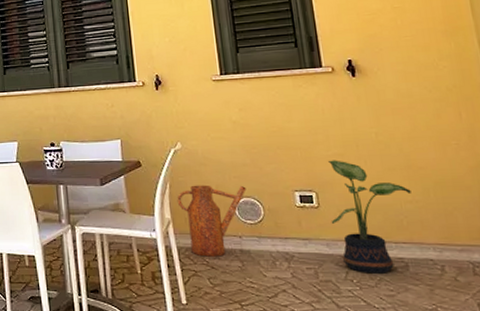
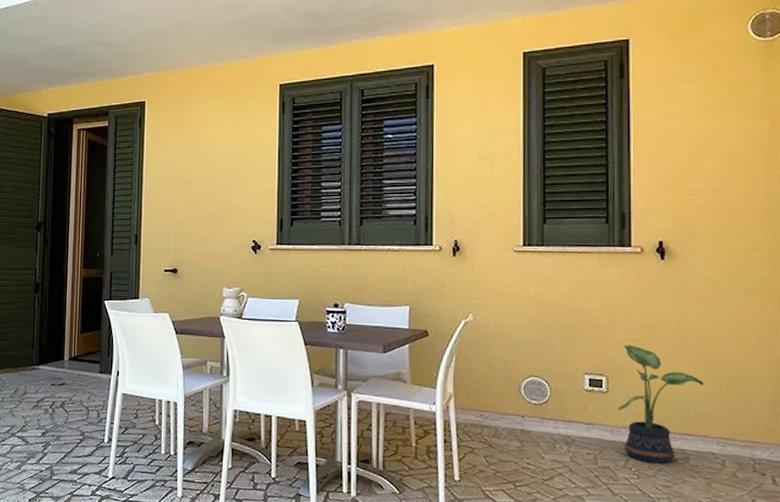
watering can: present [177,185,247,257] -> none [462,359,535,435]

